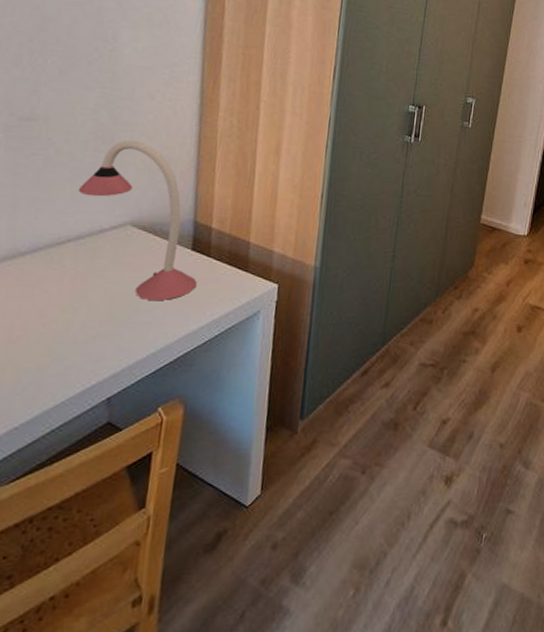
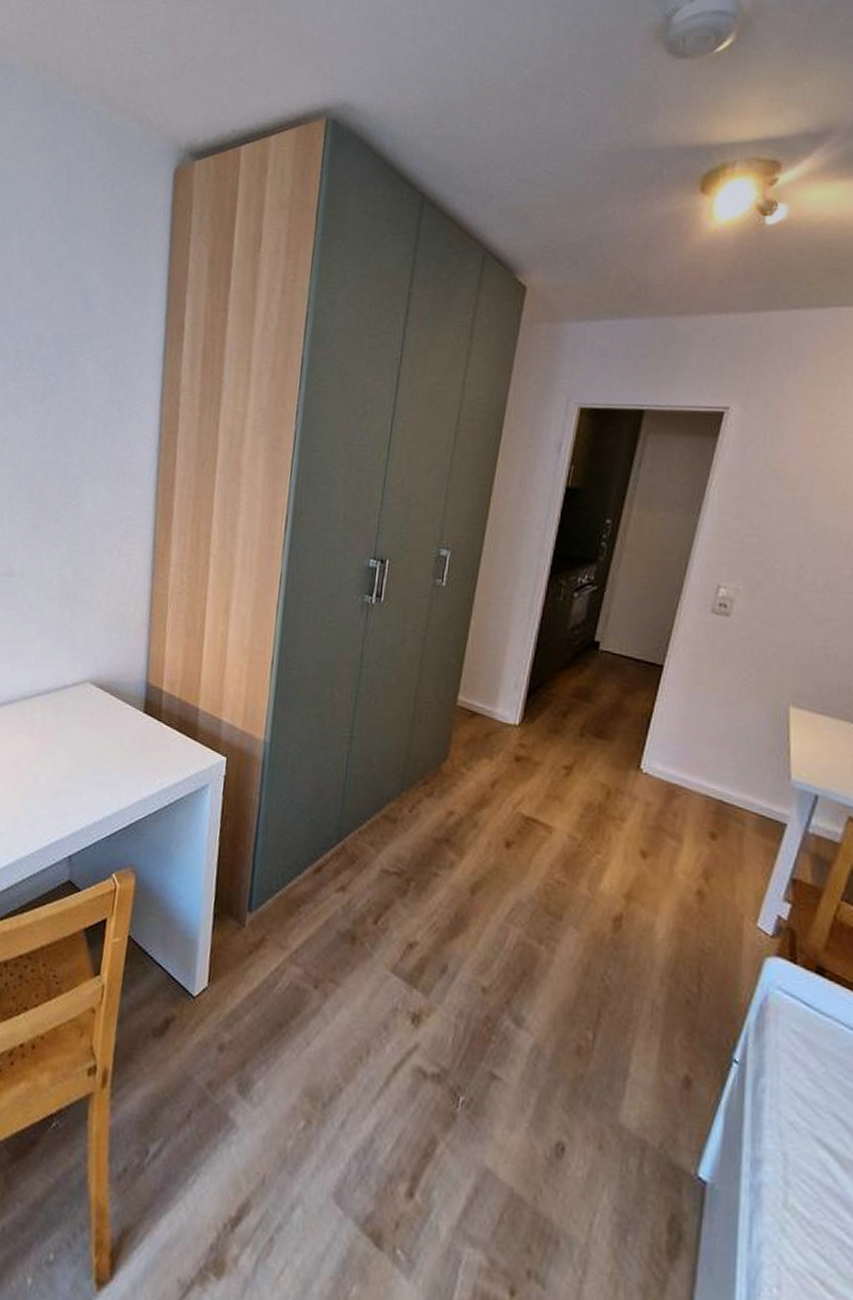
desk lamp: present [78,140,197,301] -> none [46,596,148,763]

